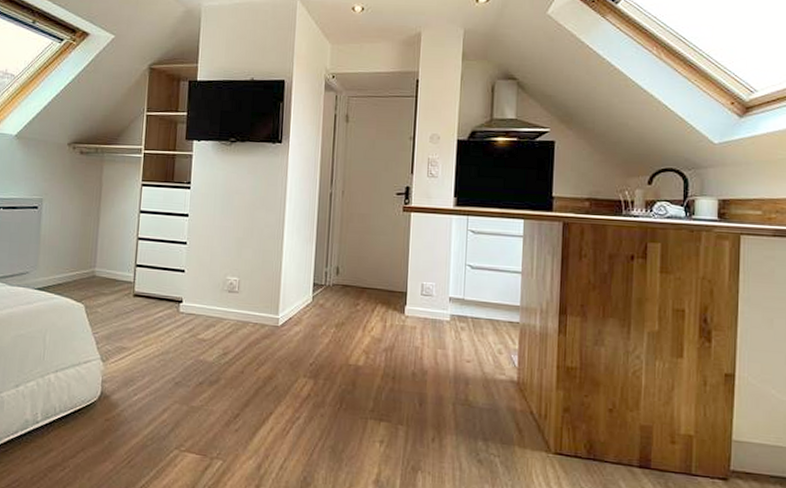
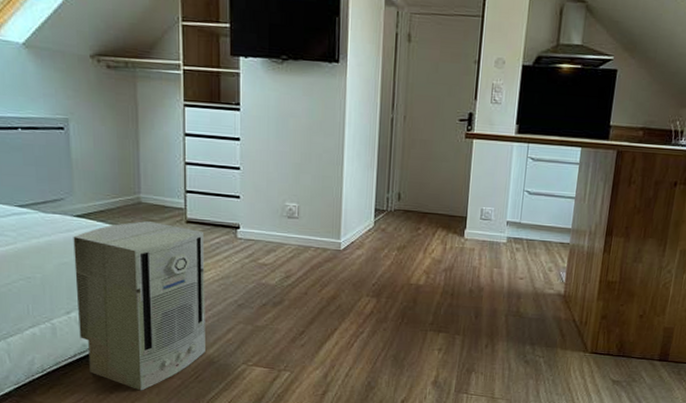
air purifier: none [24,294,149,475] -> present [73,221,205,391]

